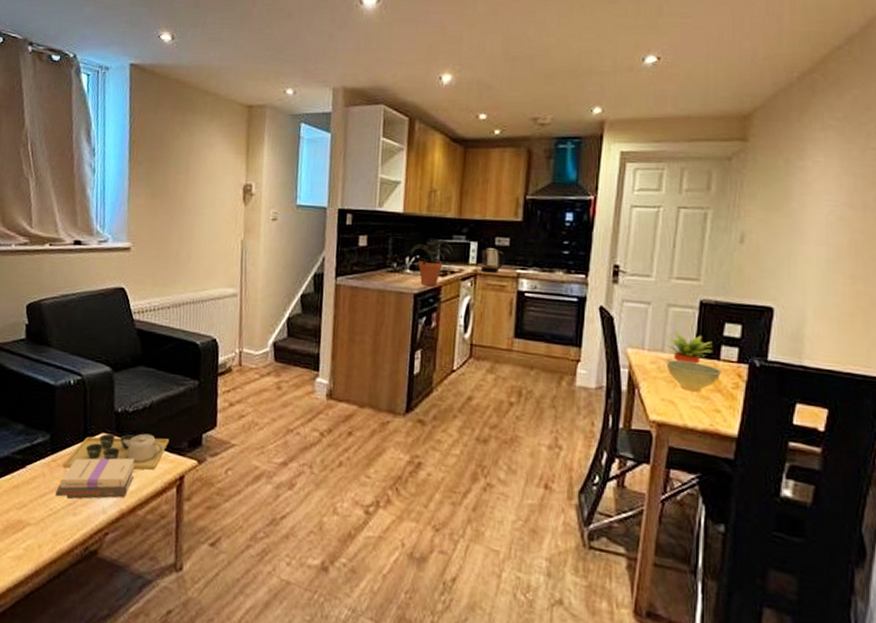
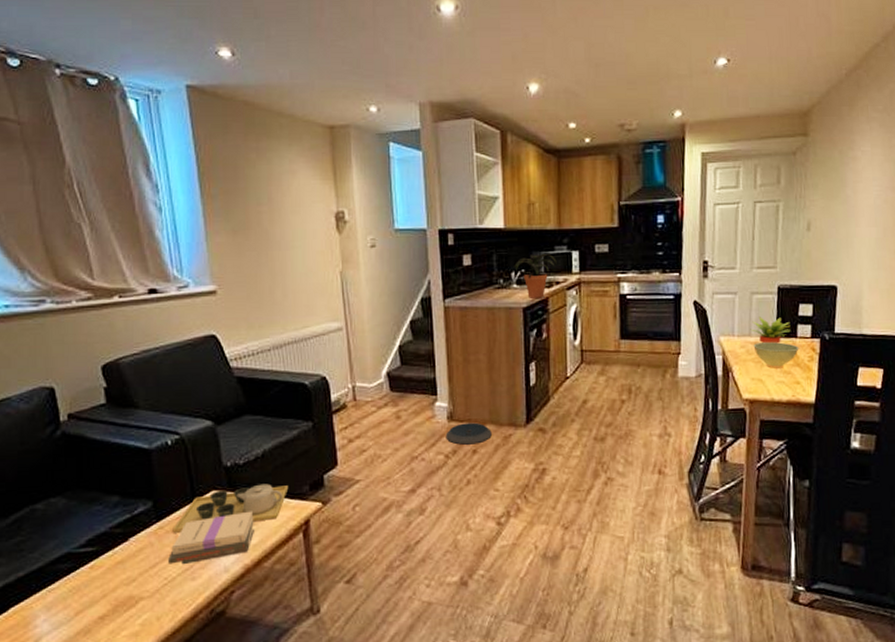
robot vacuum: none [323,402,369,426] -> present [445,422,492,445]
kettle: present [480,248,505,274] -> none [583,256,605,281]

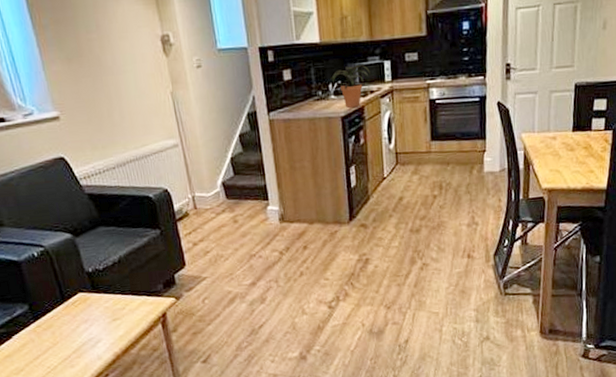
books: present [168,511,254,565] -> none [48,308,119,356]
tea set: present [172,484,289,533] -> none [48,284,145,330]
robot vacuum: present [445,422,492,445] -> none [278,222,319,242]
succulent plant: present [750,317,791,344] -> none [549,113,586,138]
bowl: present [753,342,799,369] -> none [552,135,593,160]

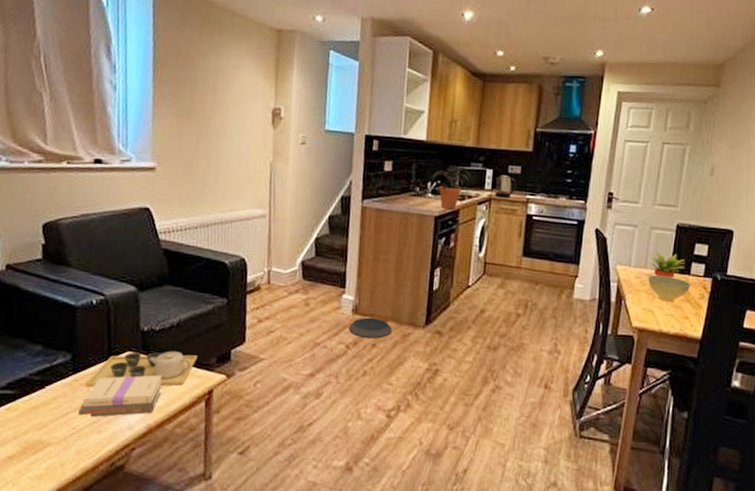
tea set: none [48,284,145,330] -> present [86,351,198,387]
books: none [48,308,119,356] -> present [78,375,162,418]
robot vacuum: none [278,222,319,242] -> present [348,317,392,339]
kettle: none [394,64,416,88] -> present [494,175,517,199]
succulent plant: none [549,113,586,138] -> present [646,251,685,278]
bowl: none [552,135,593,160] -> present [648,275,691,302]

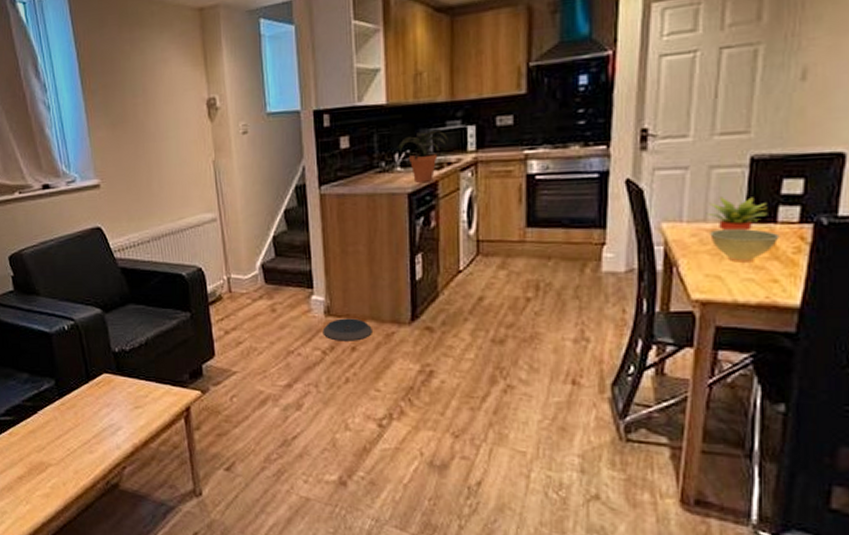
books: present [78,375,162,418] -> none [70,395,141,439]
tea set: present [86,351,198,387] -> none [72,370,170,410]
kettle: present [494,175,517,199] -> none [481,130,509,160]

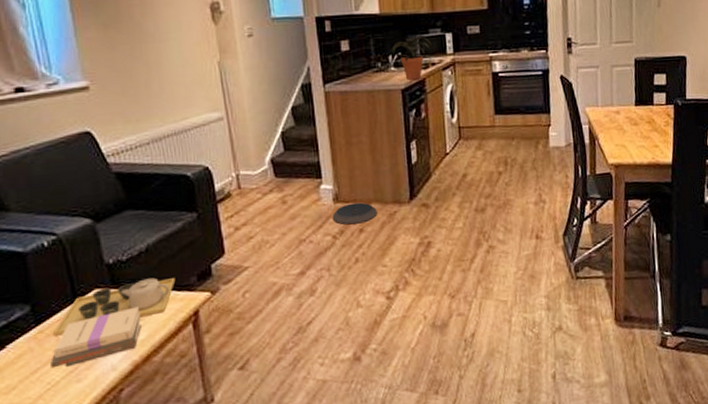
books: none [70,395,141,439] -> present [50,306,141,369]
tea set: none [72,370,170,410] -> present [53,278,176,336]
succulent plant: present [706,197,768,231] -> none [612,87,648,112]
bowl: present [710,229,780,263] -> none [615,110,656,135]

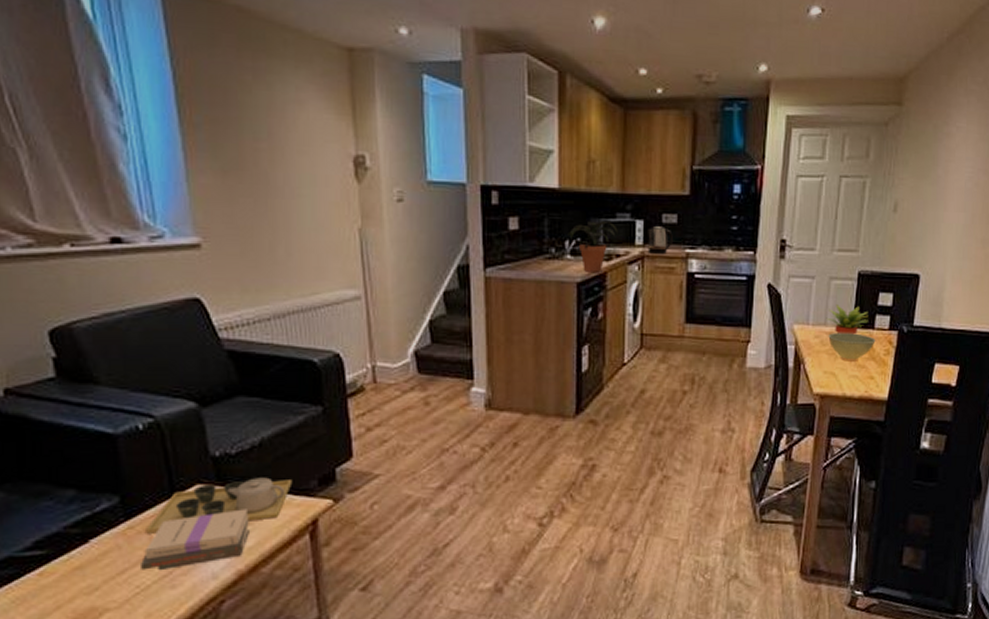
robot vacuum: present [332,202,377,225] -> none [482,412,536,437]
kettle: none [456,37,478,61] -> present [648,226,673,256]
succulent plant: none [612,87,648,112] -> present [826,304,869,335]
bowl: none [615,110,656,135] -> present [828,333,876,362]

